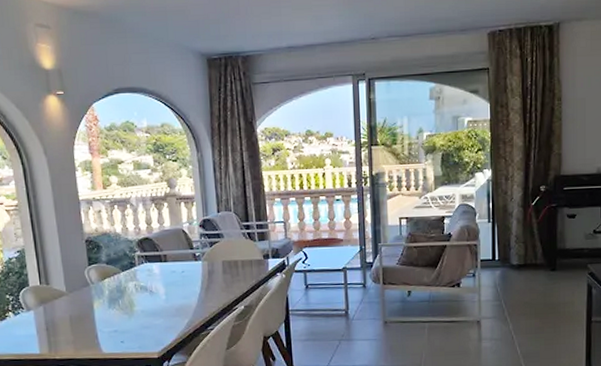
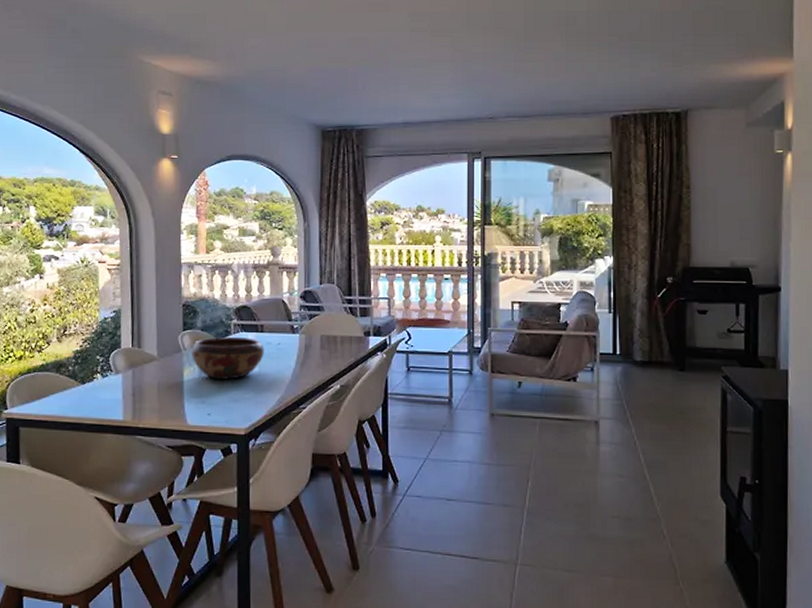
decorative bowl: none [99,268,170,309] -> present [192,337,264,380]

